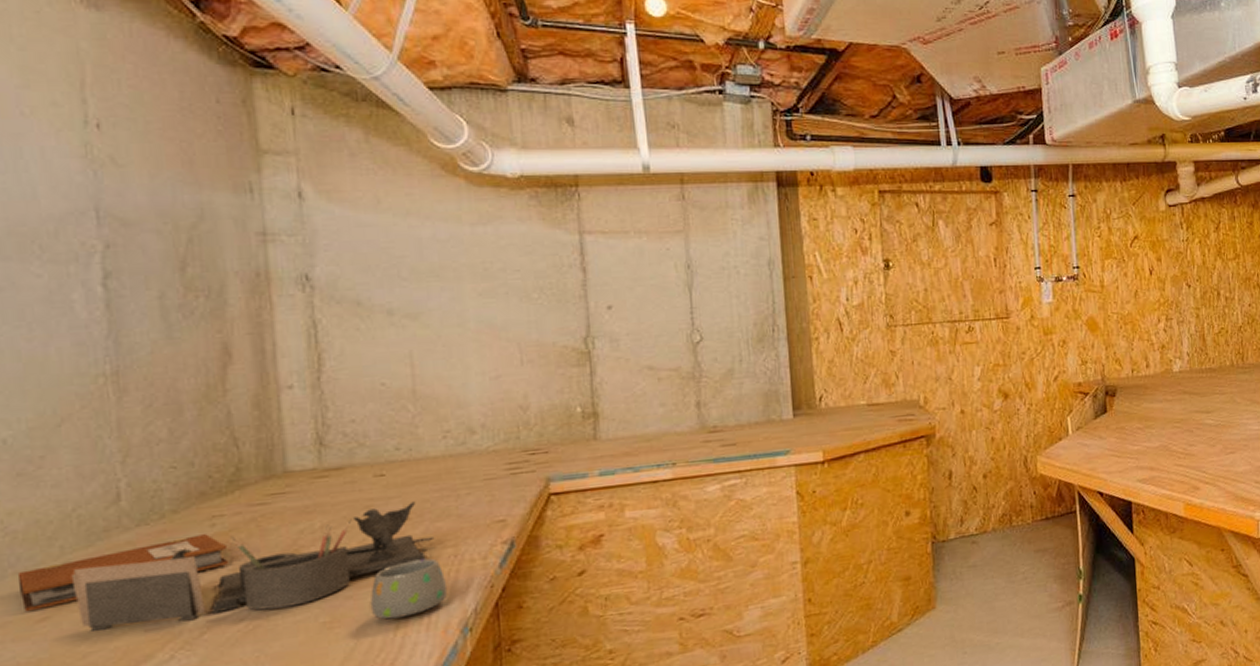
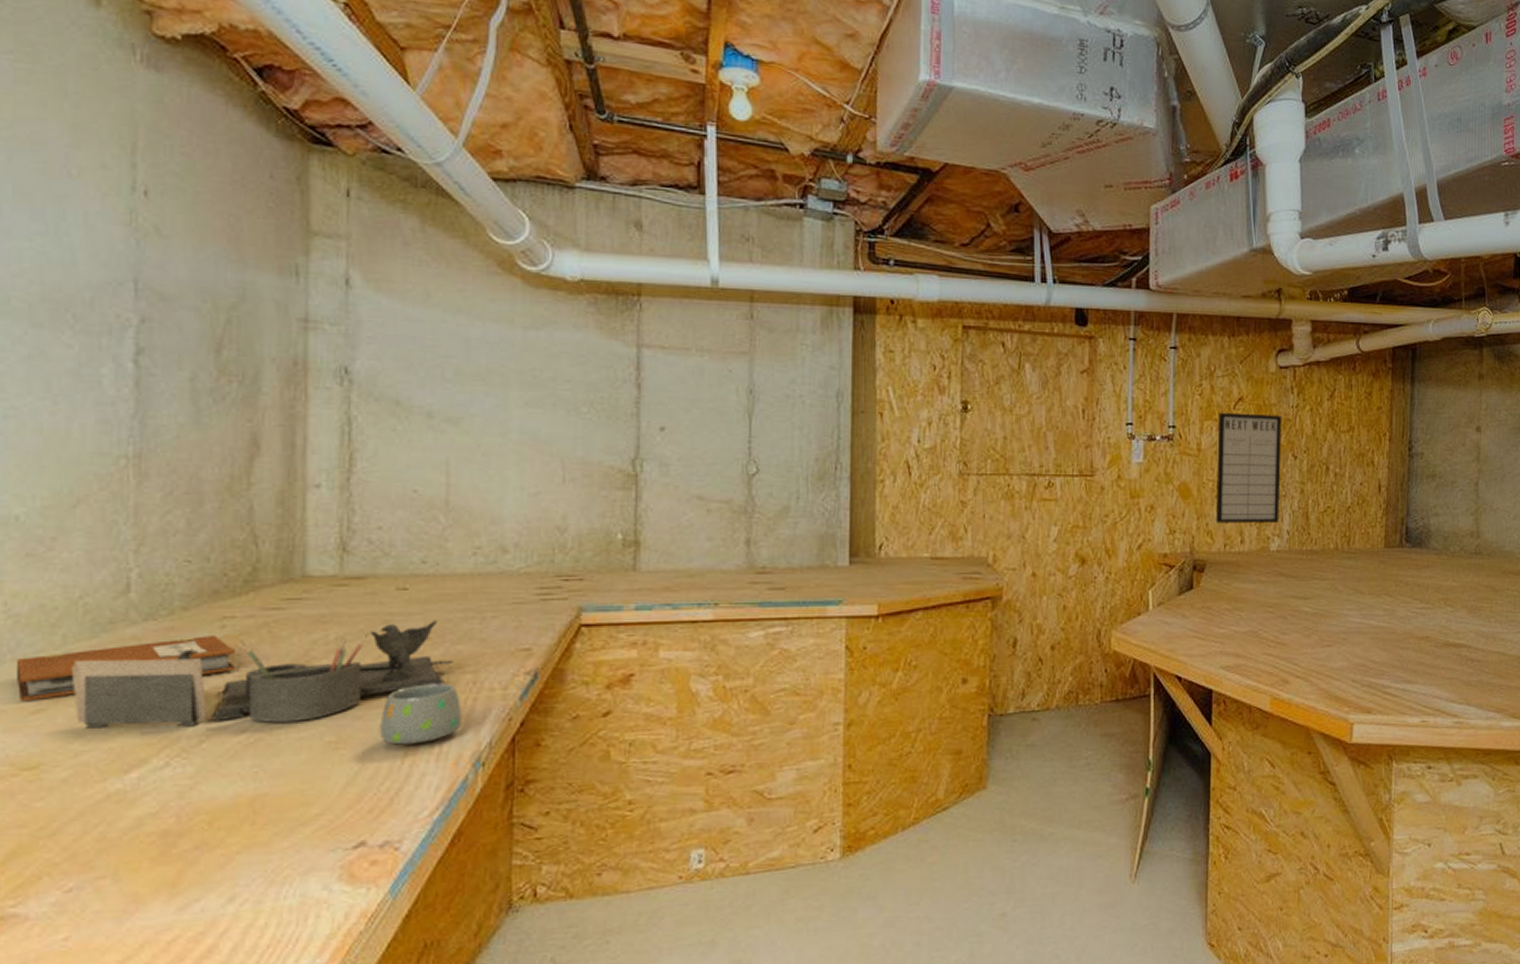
writing board: none [1117,249,1179,352] -> present [1216,412,1282,524]

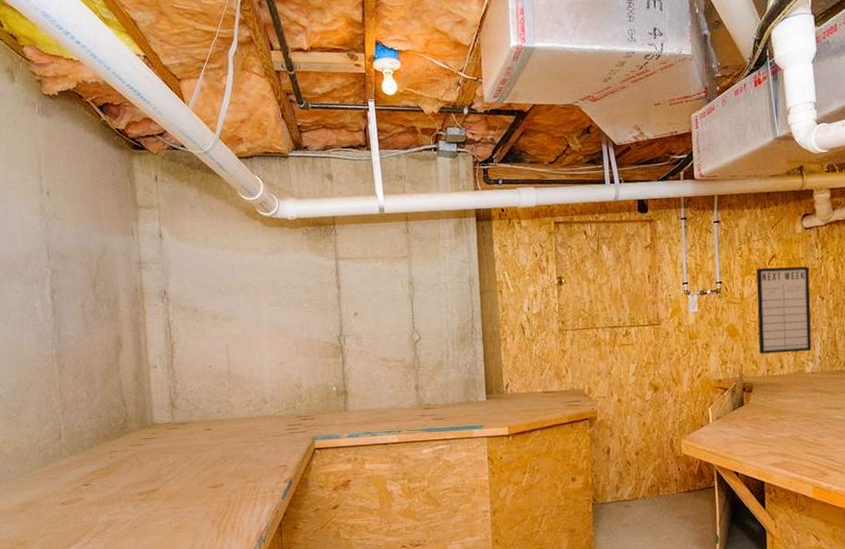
notebook: present [15,636,237,702] -> none [8,463,121,505]
desk organizer: present [71,620,454,730] -> none [36,449,242,522]
mug: present [379,683,463,745] -> none [202,489,250,529]

